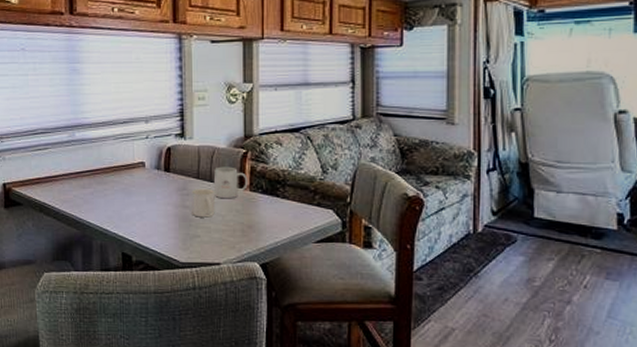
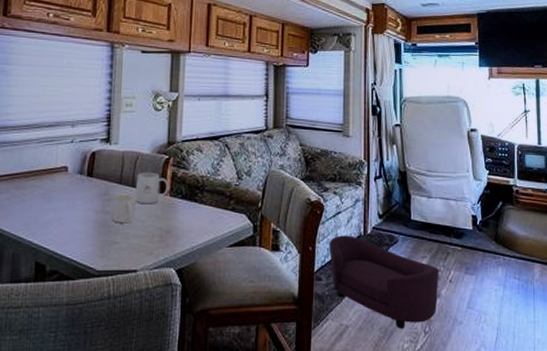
dog bed: none [430,233,570,335] -> present [328,235,439,329]

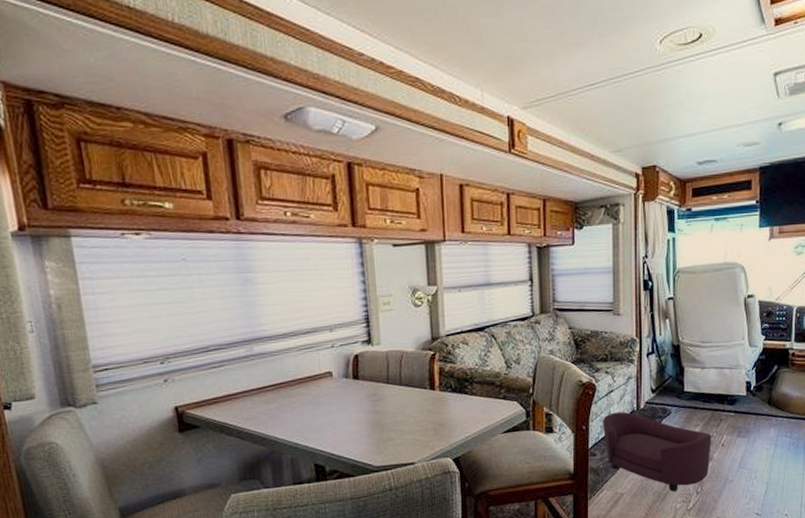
cup: present [112,193,136,223] -> none [382,392,407,421]
mug: present [135,172,169,204] -> none [403,369,438,401]

